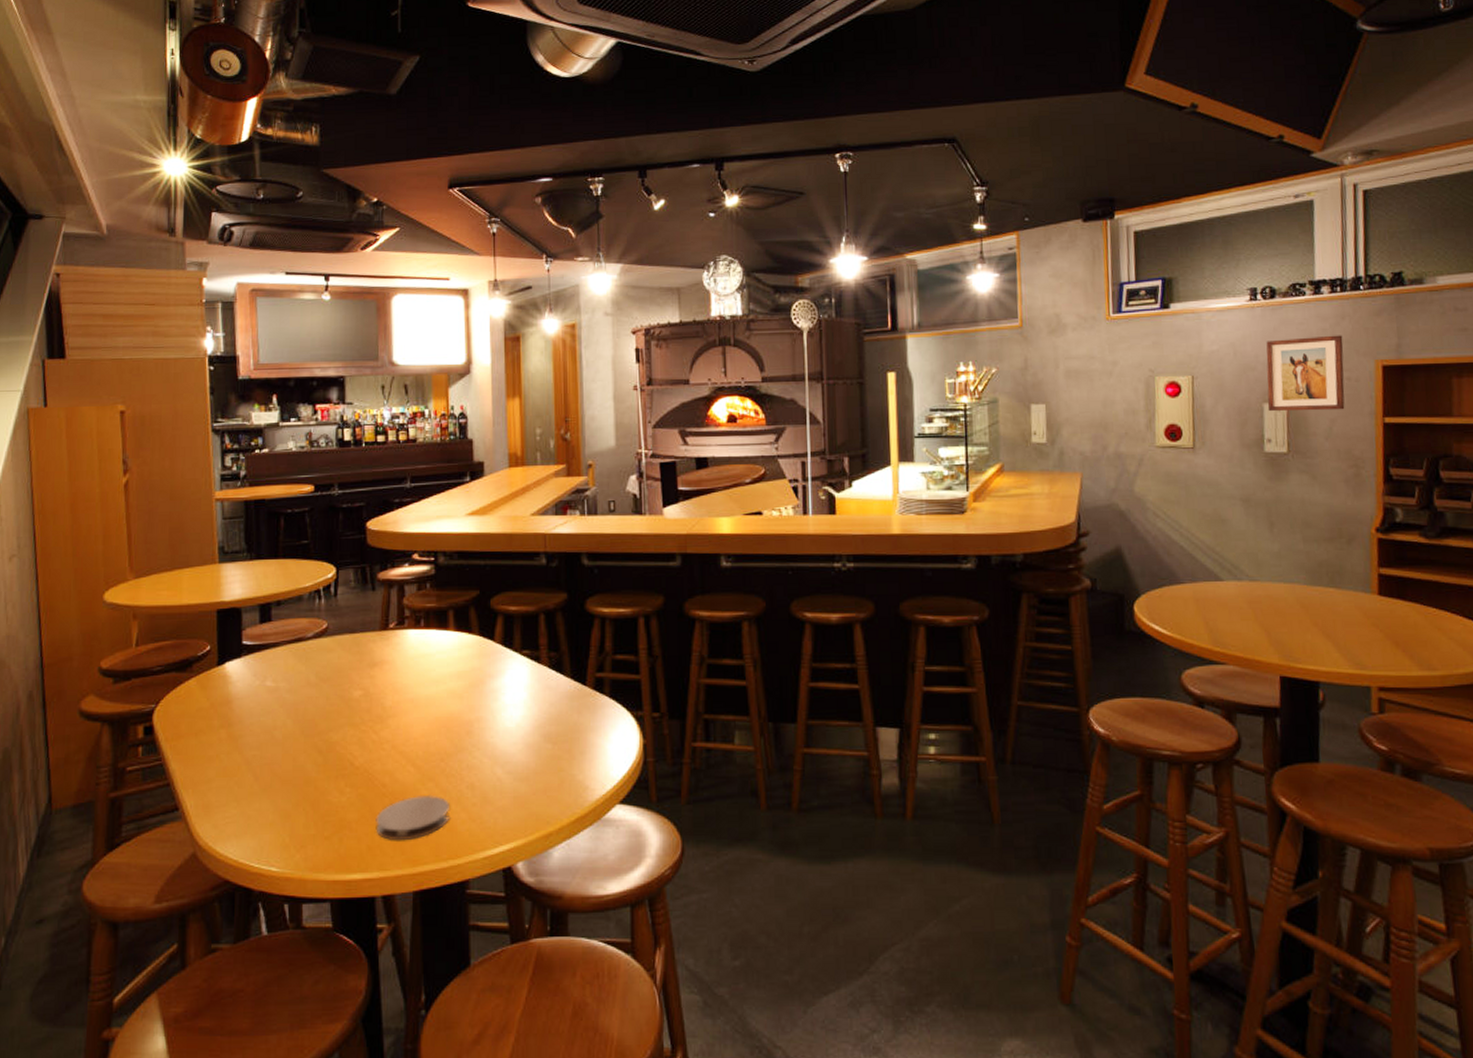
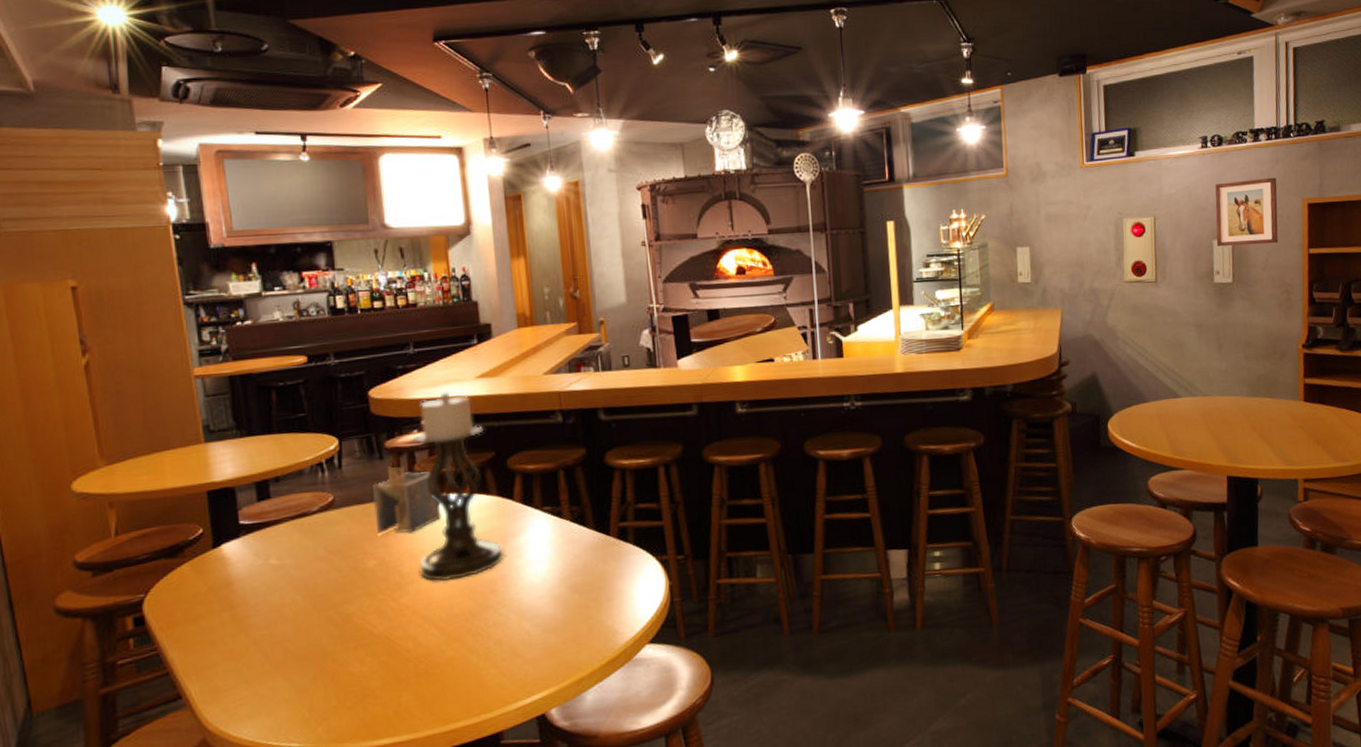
napkin holder: none [362,598,426,667] -> present [372,467,443,534]
coaster: present [376,794,449,841] -> none [401,654,478,704]
candle holder: none [400,528,482,718] -> present [413,392,505,582]

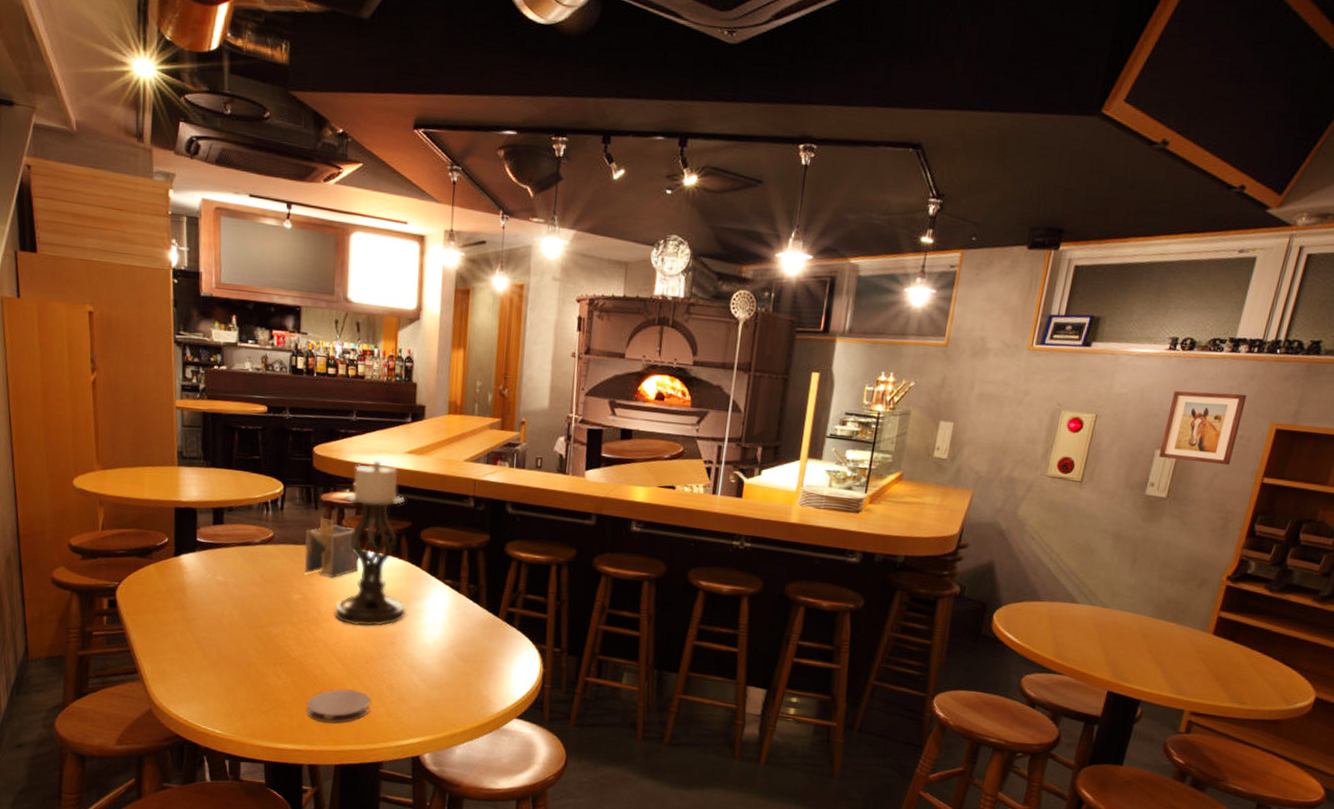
coaster: none [401,654,478,704] -> present [306,689,371,724]

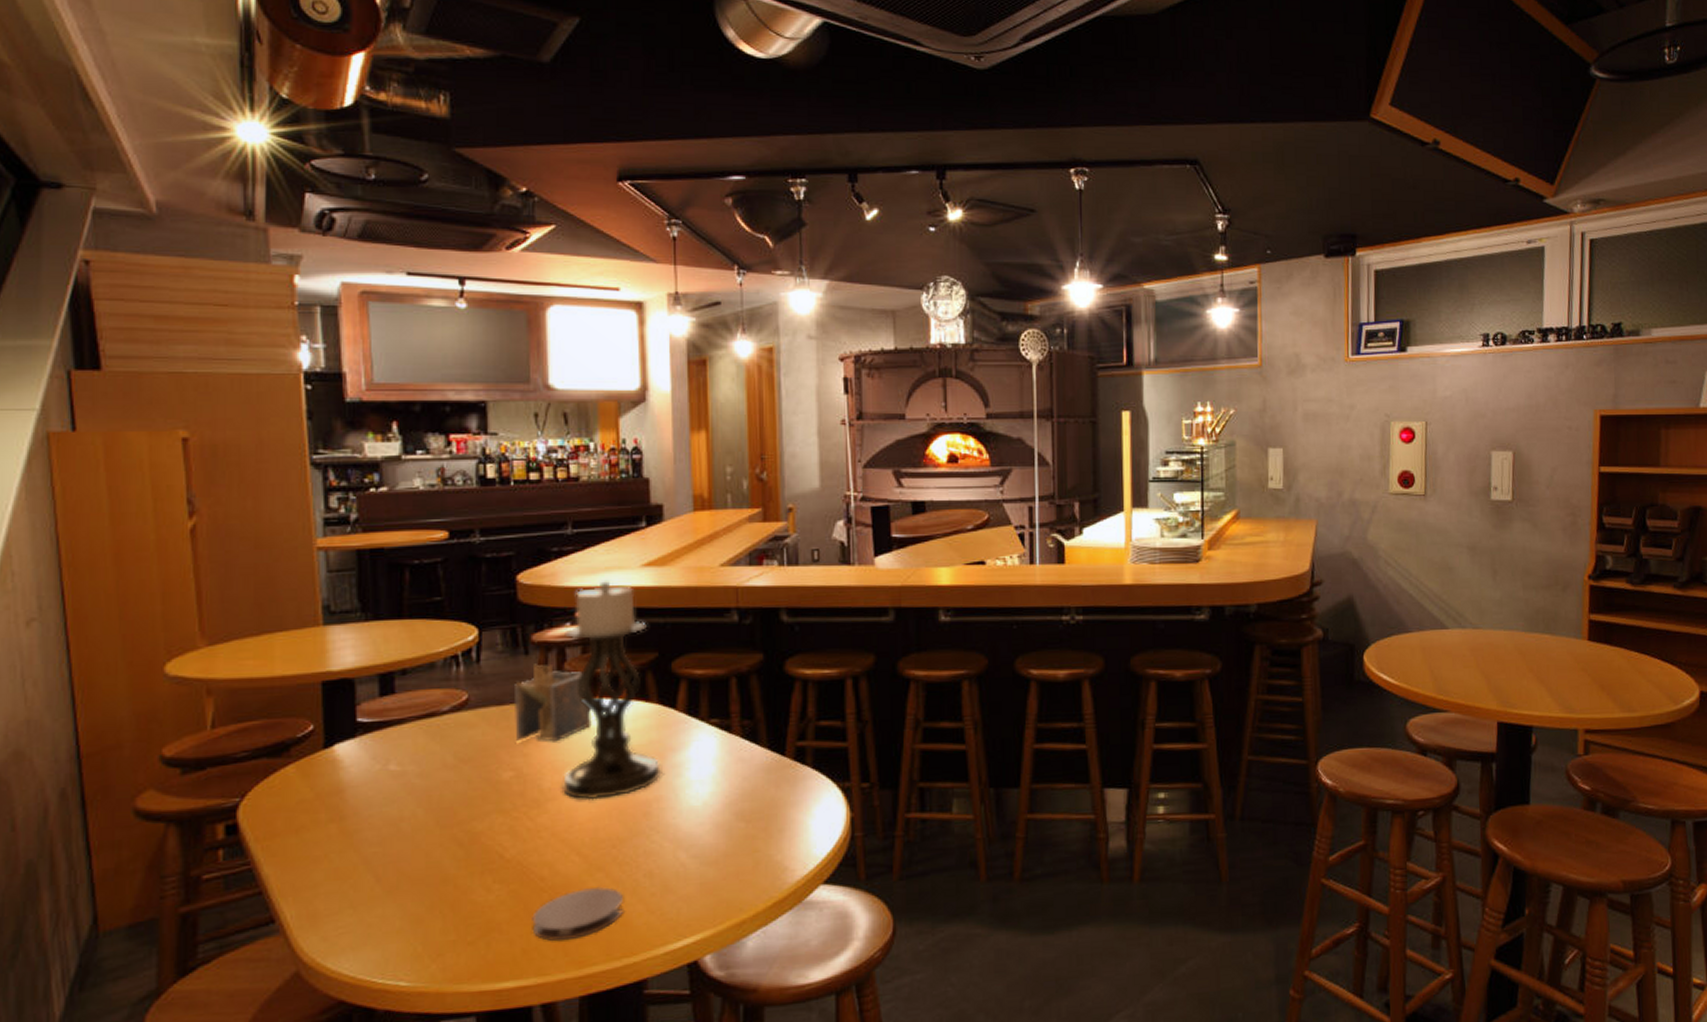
wall art: present [1158,391,1247,466] -> none [1495,384,1566,459]

